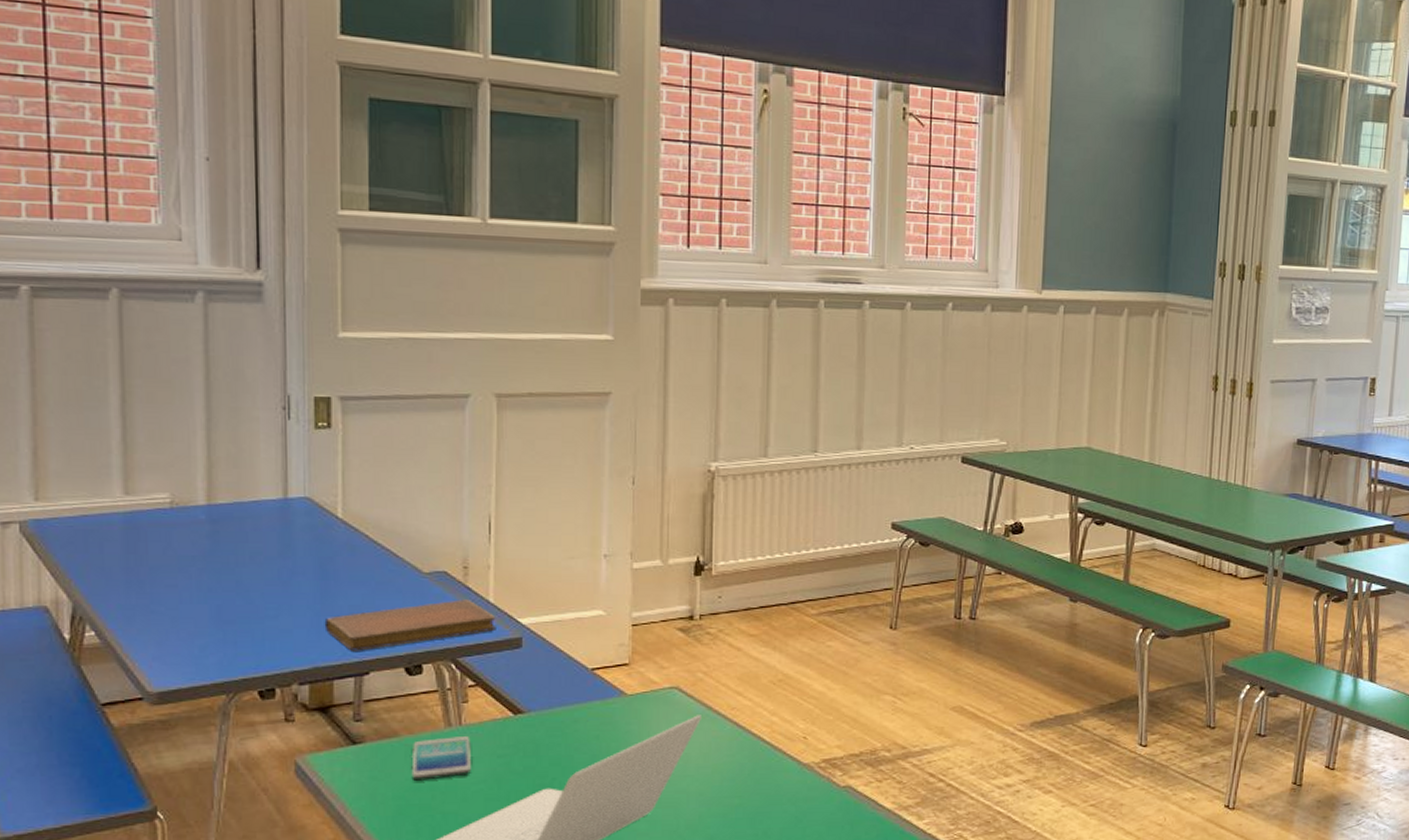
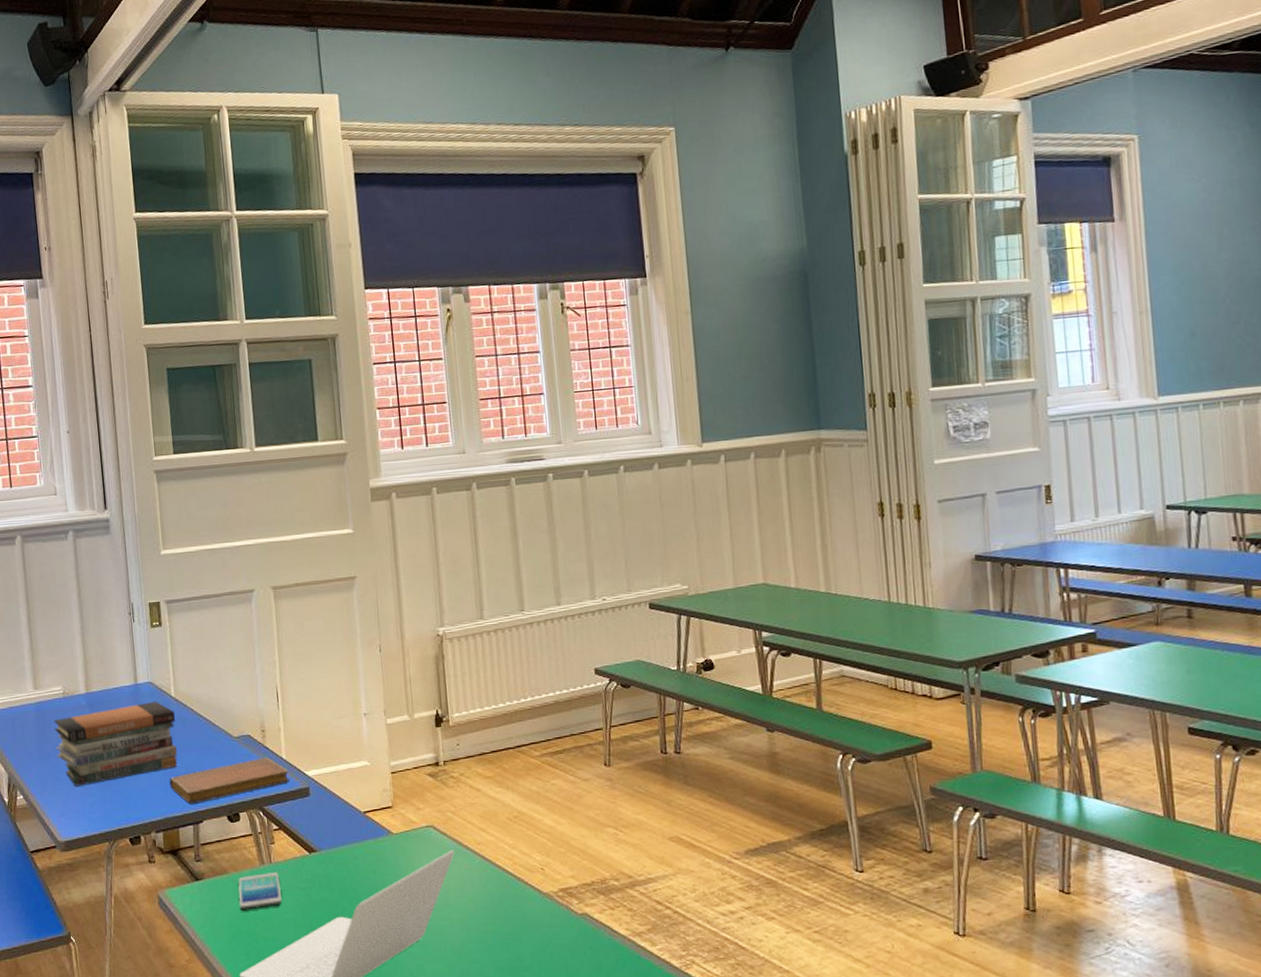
book stack: none [152,521,340,623] -> present [54,701,178,786]

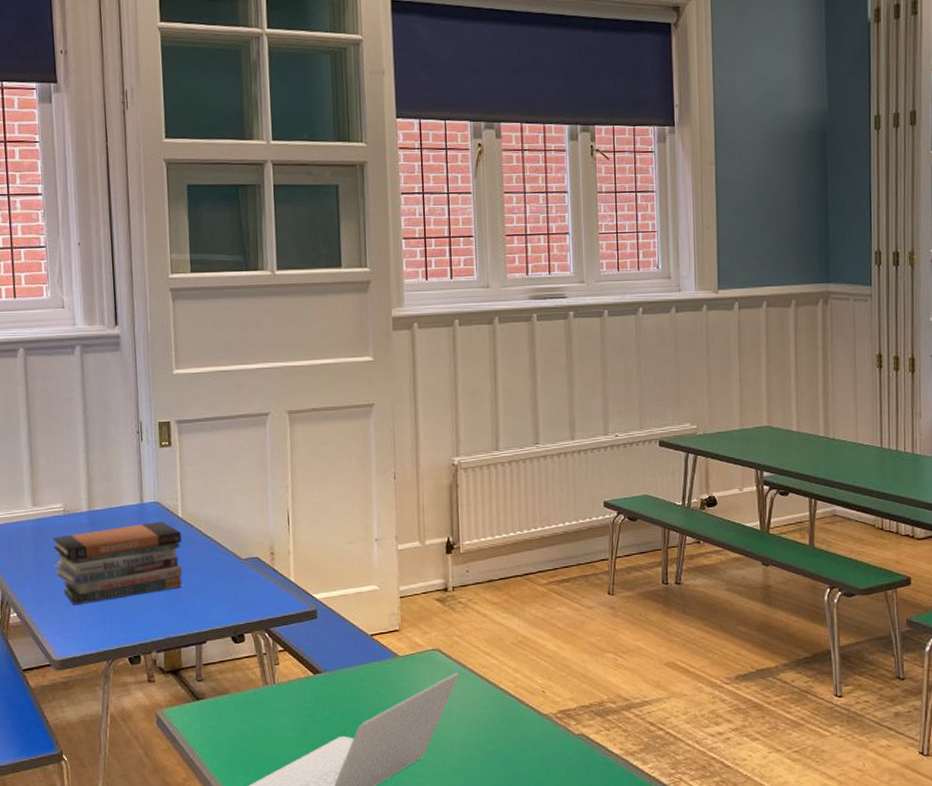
notebook: present [169,757,290,804] -> none [172,580,297,624]
smartphone: present [238,872,282,910] -> none [240,693,285,730]

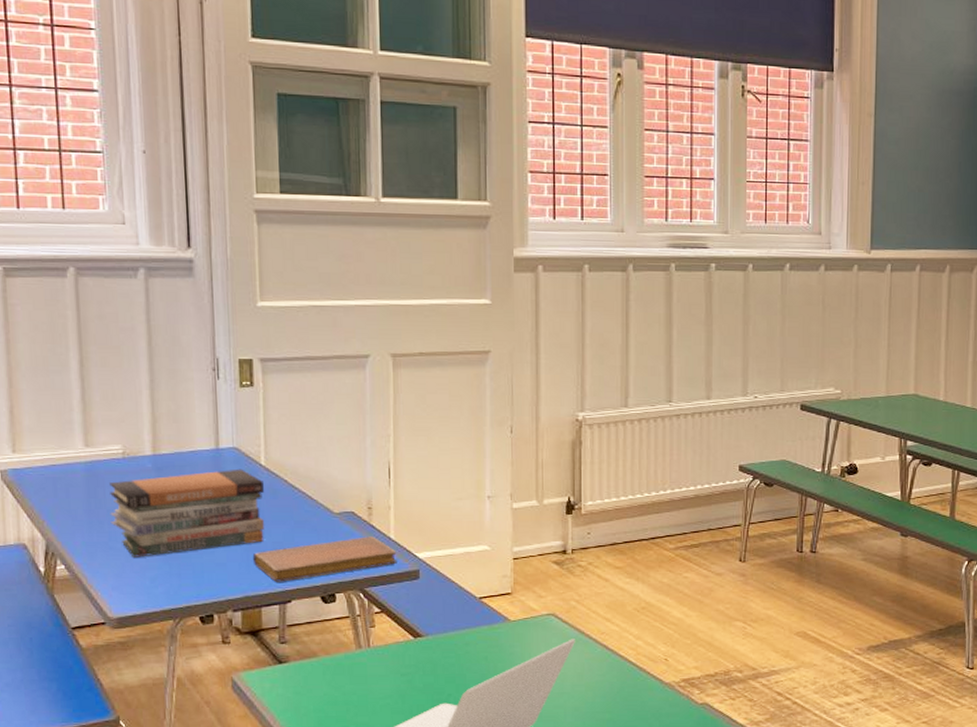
notebook: none [172,580,297,624] -> present [252,536,397,582]

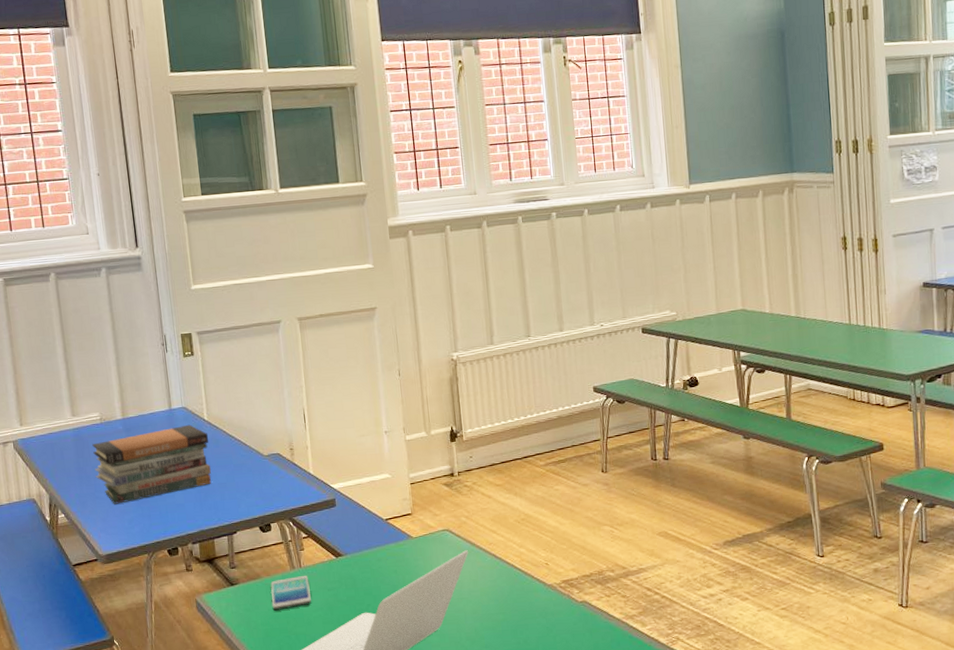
notebook: present [252,536,397,582] -> none [204,473,317,517]
smartphone: none [329,657,380,696] -> present [270,576,312,611]

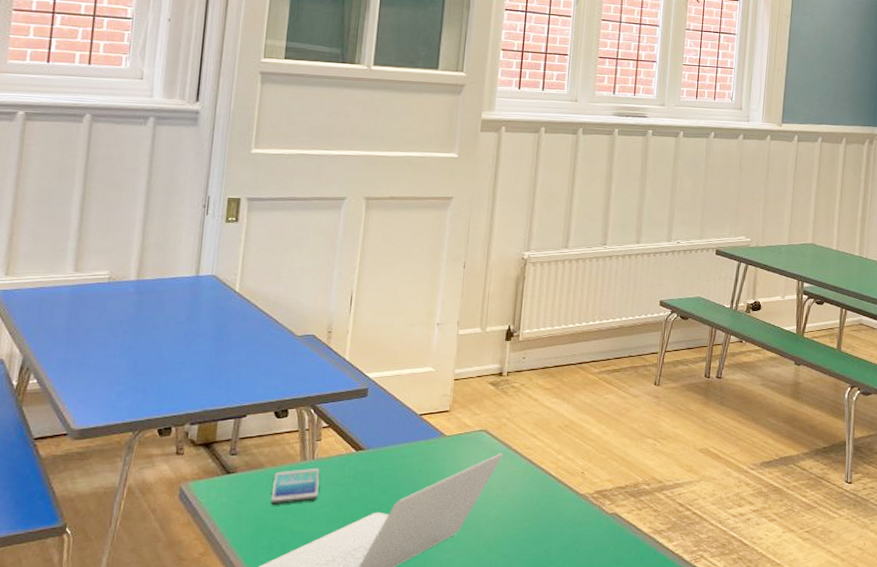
book stack: present [92,424,212,504] -> none [87,294,235,373]

